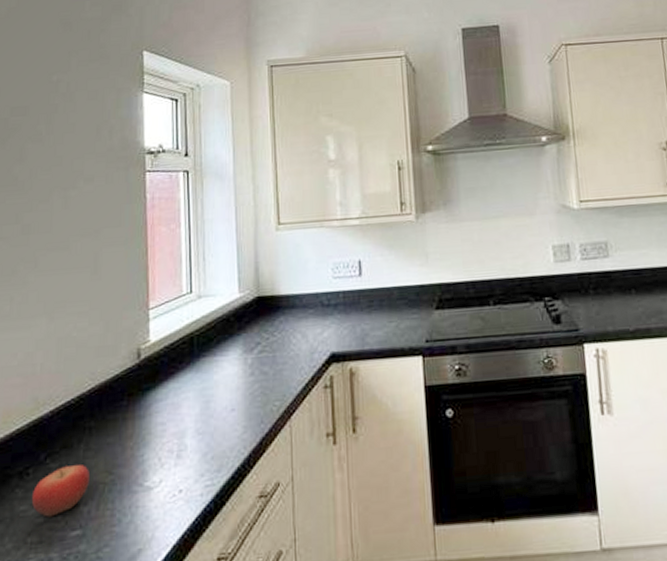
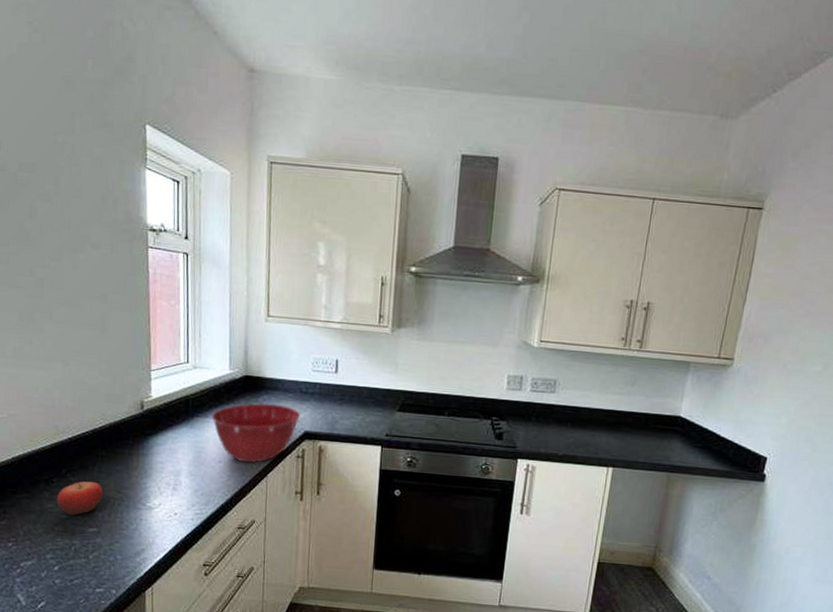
mixing bowl: none [220,325,323,406] -> present [211,402,300,464]

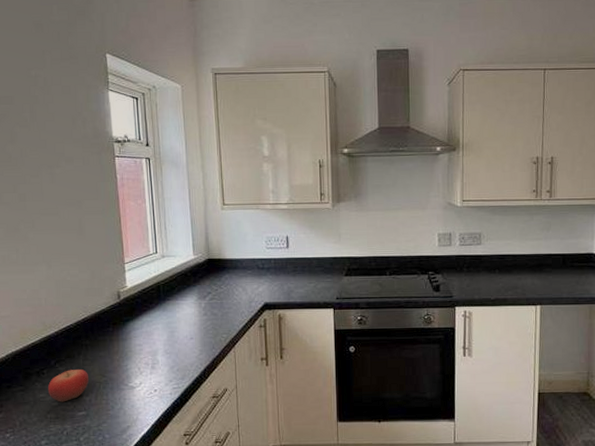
mixing bowl: present [211,402,300,464] -> none [180,281,259,337]

